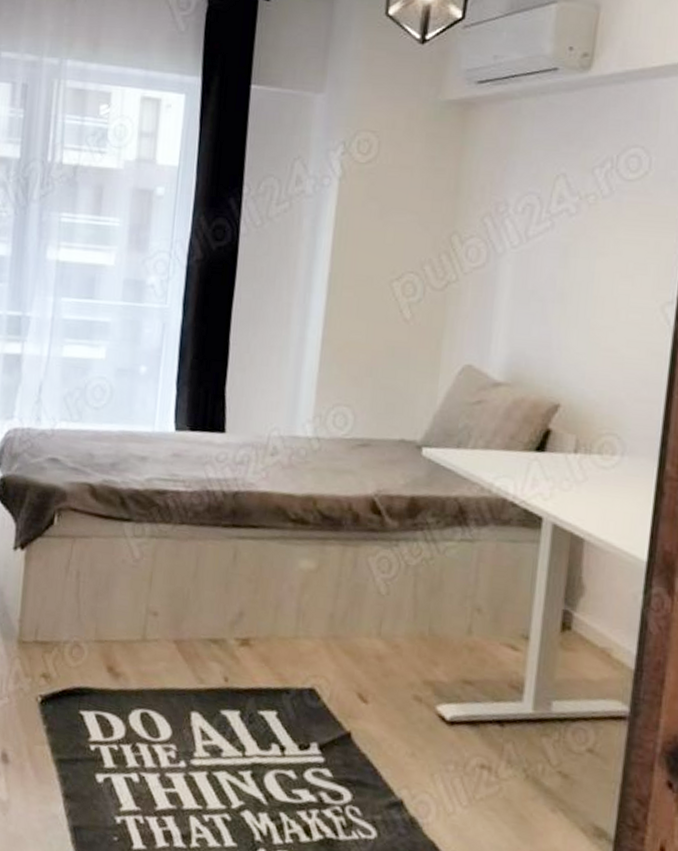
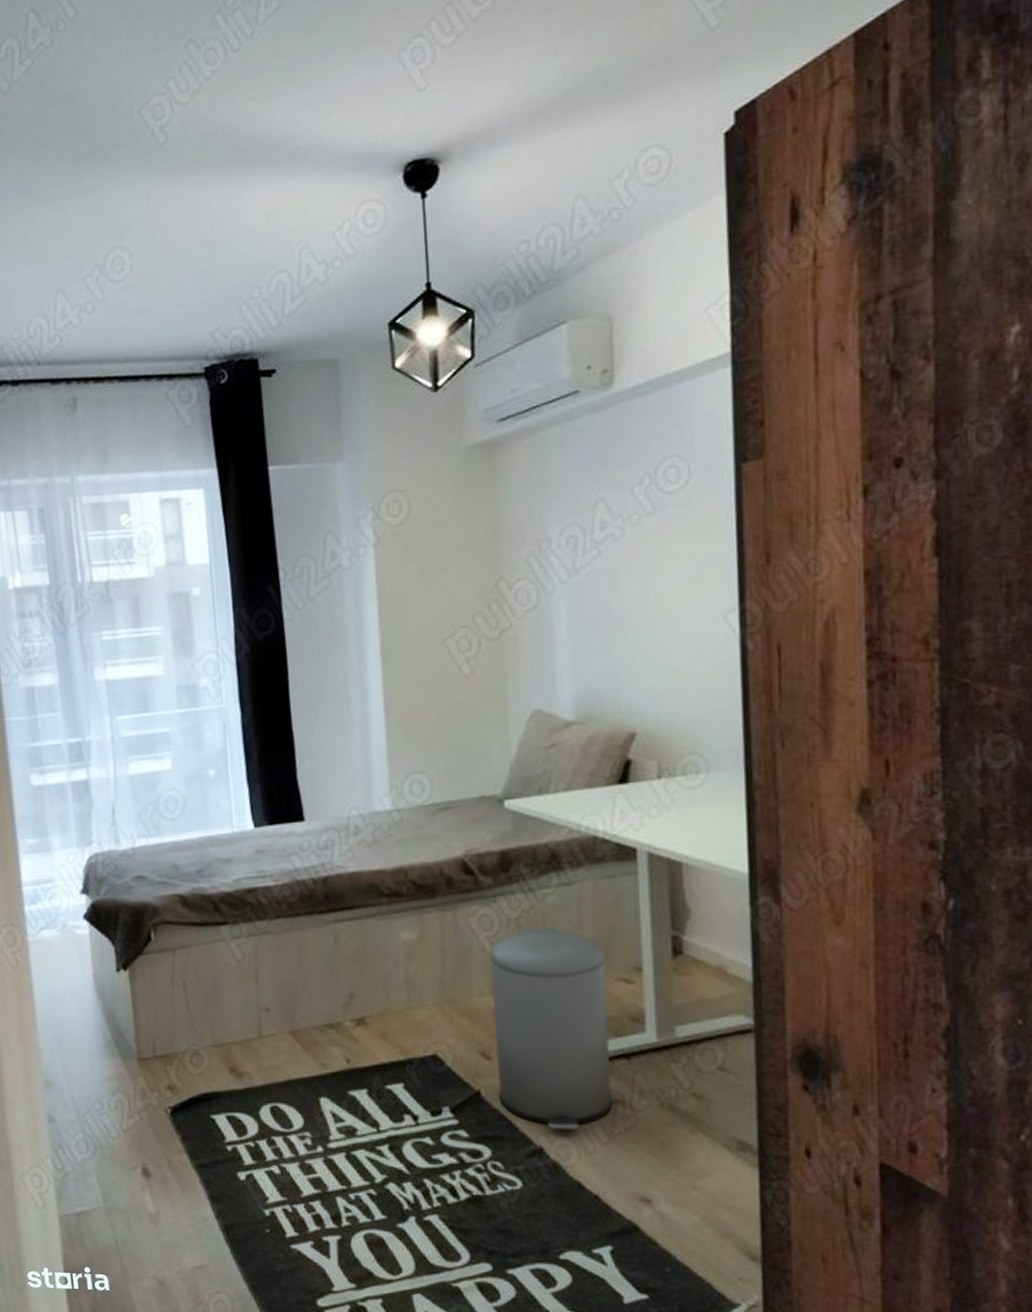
pedal bin: none [368,577,496,788] -> present [489,926,613,1131]

